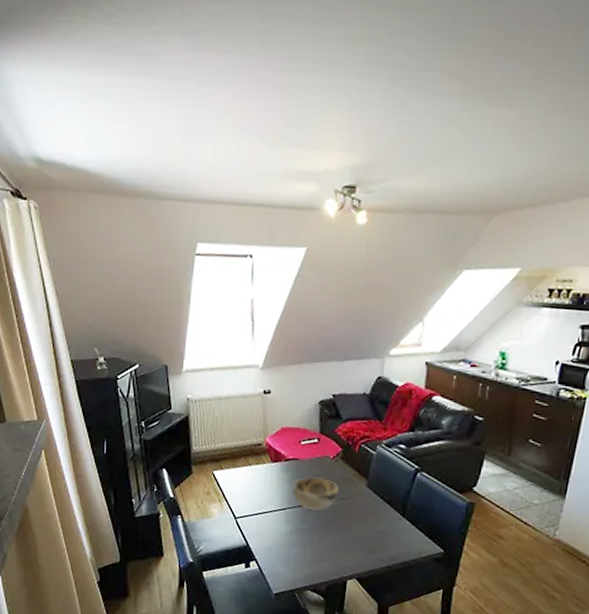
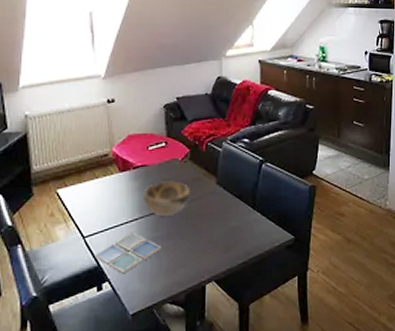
drink coaster: none [244,521,307,557] -> present [94,233,161,275]

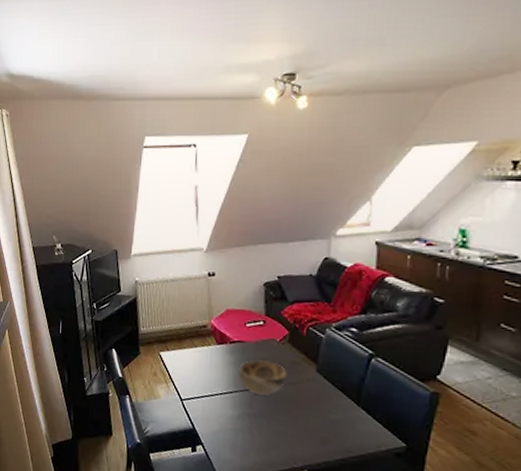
drink coaster: present [94,233,161,275] -> none [190,404,254,442]

